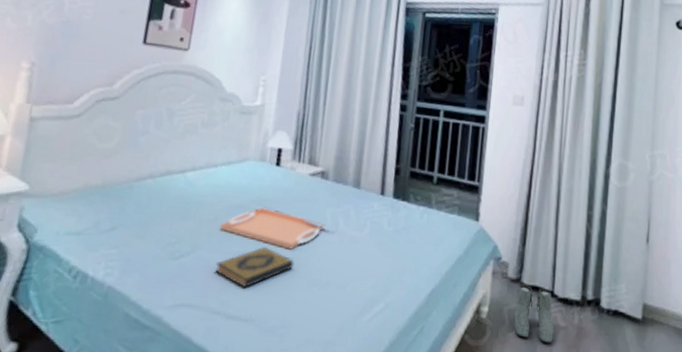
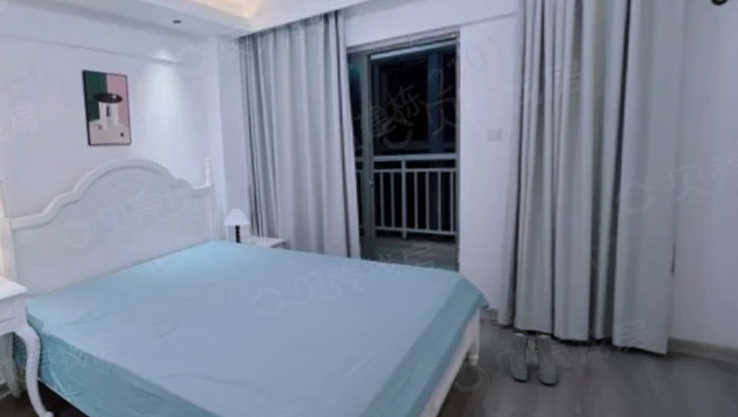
hardback book: present [215,246,294,287] -> none [199,318,271,355]
serving tray: present [220,208,325,250] -> none [195,283,295,319]

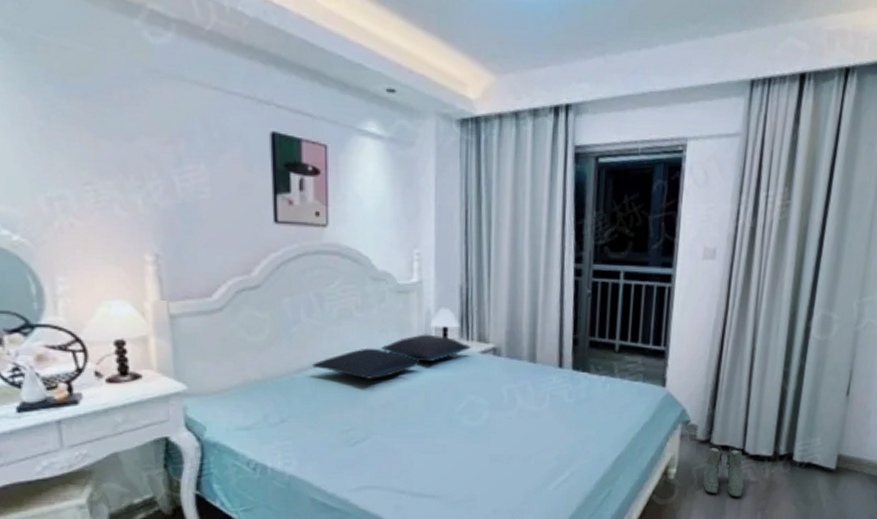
pillow: none [125,248,217,276] -> present [312,348,420,379]
pillow: none [182,233,262,259] -> present [382,334,471,363]

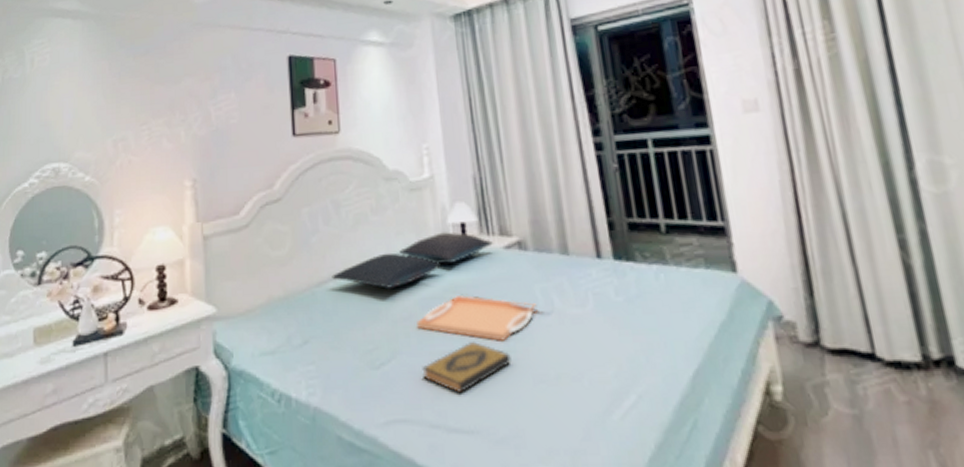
serving tray: none [393,390,502,428] -> present [417,295,538,341]
hardback book: none [394,427,474,467] -> present [422,340,511,393]
boots: present [702,446,744,497] -> none [820,349,894,428]

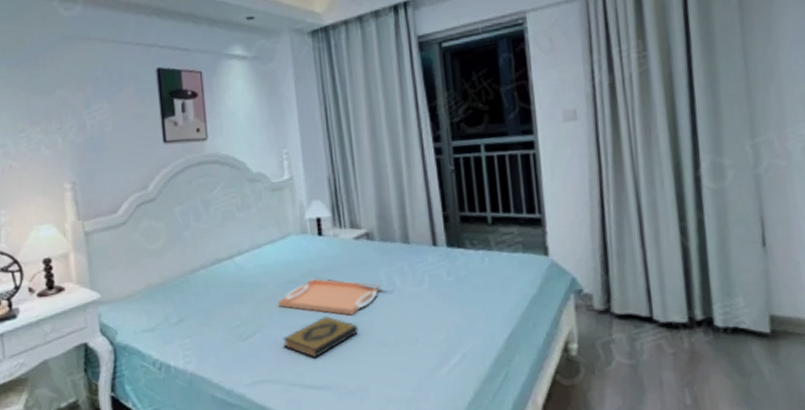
pillow: present [332,252,441,289] -> none [203,244,299,274]
pillow: present [399,232,493,265] -> none [262,226,344,254]

